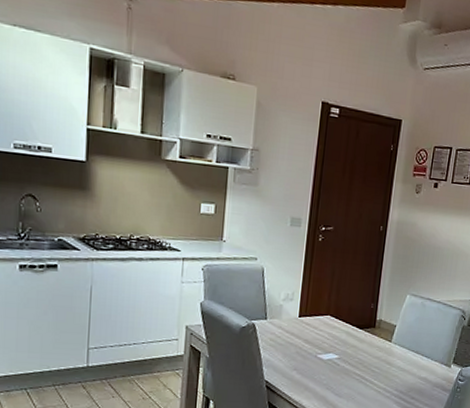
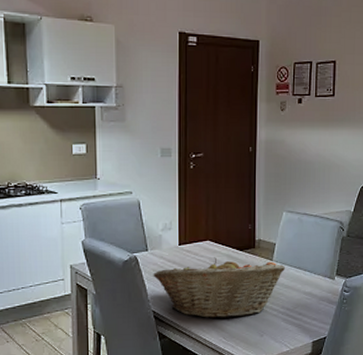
fruit basket: none [269,333,403,396] -> present [153,257,285,319]

